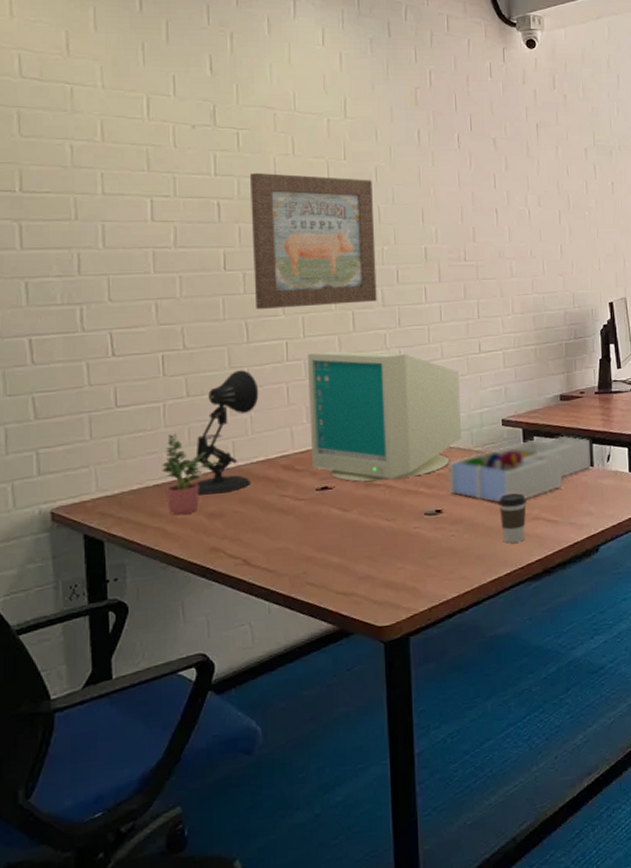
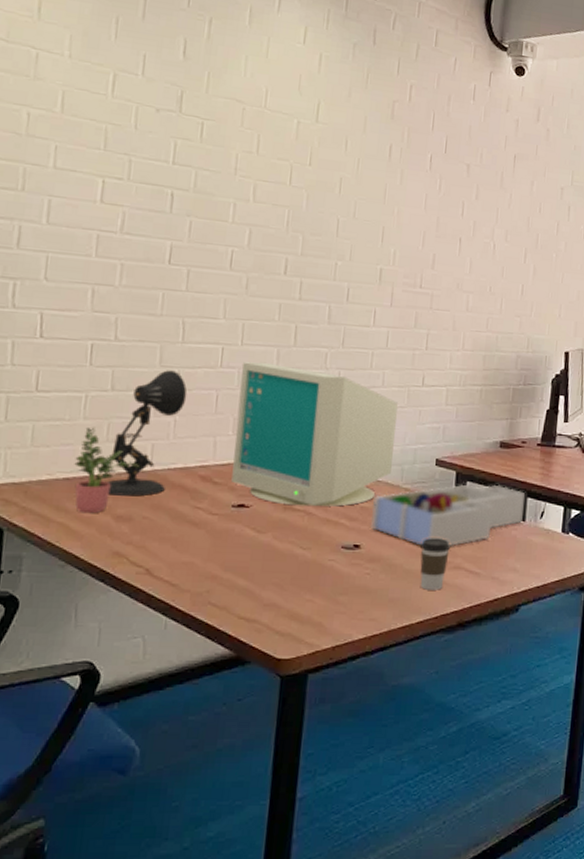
wall art: present [250,172,377,309] -> none [196,166,335,318]

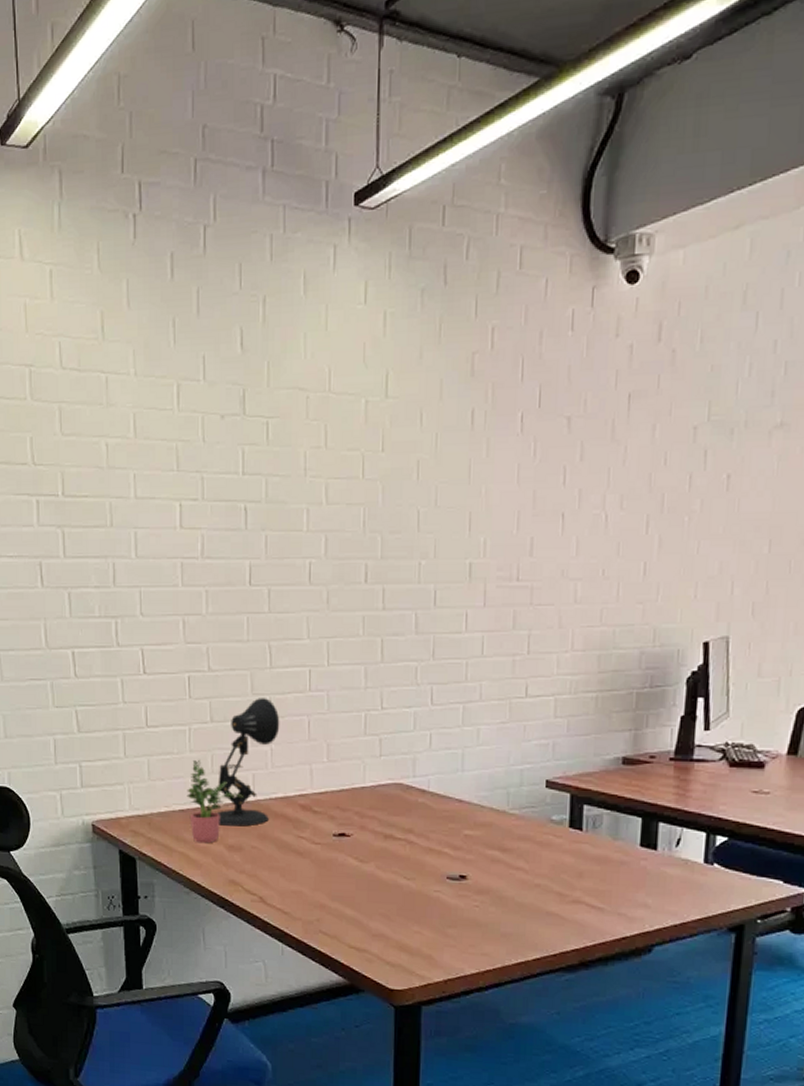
computer monitor: present [231,362,398,507] -> none [330,682,499,835]
desk organizer: present [371,484,525,546] -> none [477,808,655,878]
coffee cup: present [420,538,450,590] -> none [533,868,567,926]

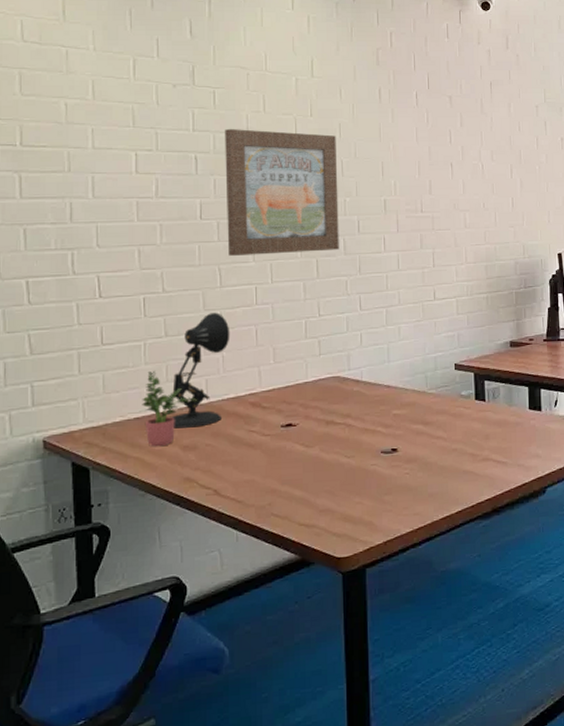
wall art: none [278,469,413,631] -> present [225,128,339,256]

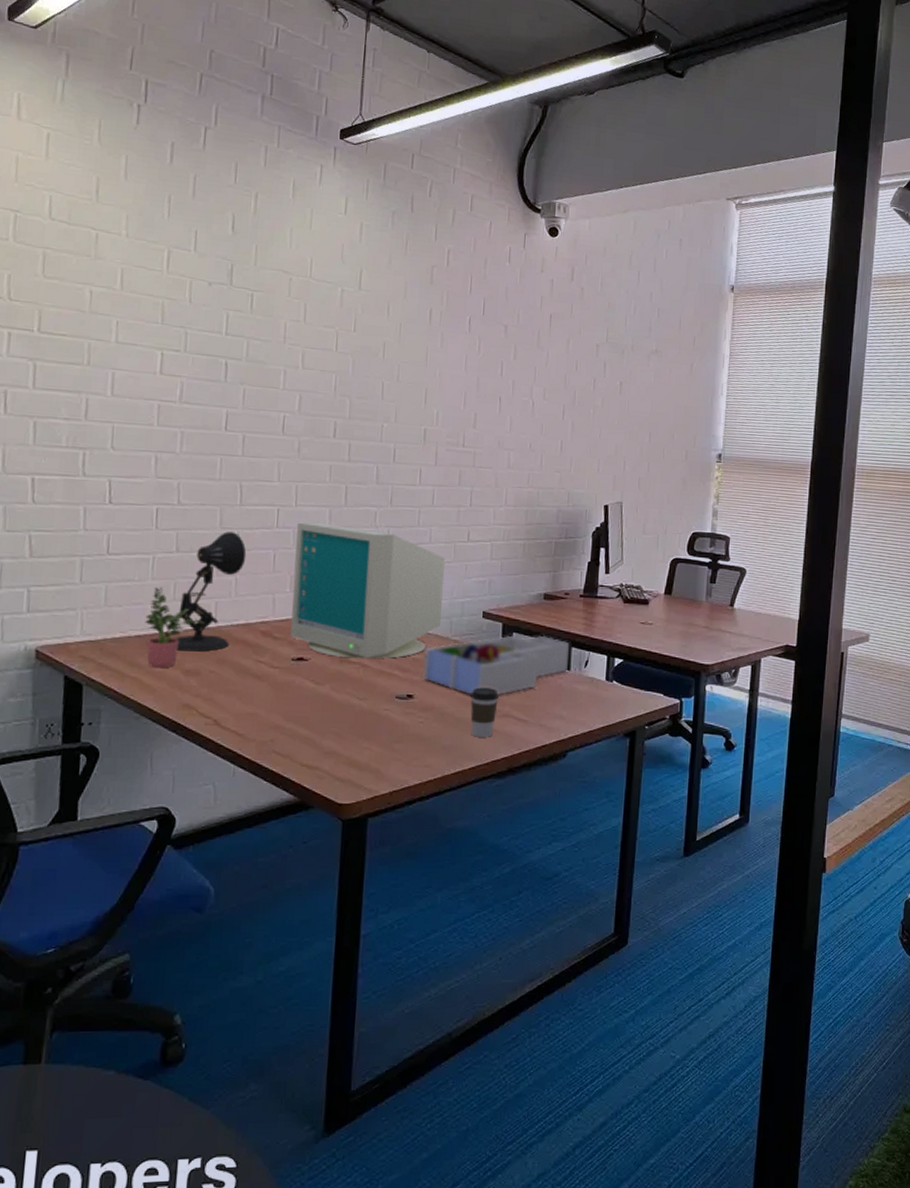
wall art: present [225,128,339,256] -> none [252,335,379,478]
computer monitor: none [274,295,417,420] -> present [290,521,445,659]
desk organizer: none [404,380,539,443] -> present [423,635,569,695]
coffee cup: none [451,434,477,483] -> present [470,687,499,737]

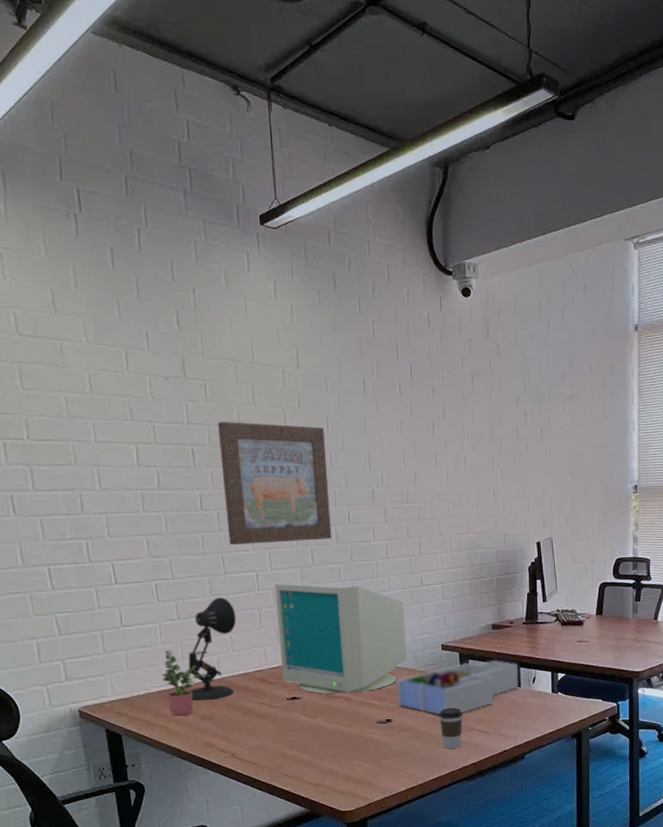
wall art: none [252,335,379,478] -> present [218,421,332,545]

